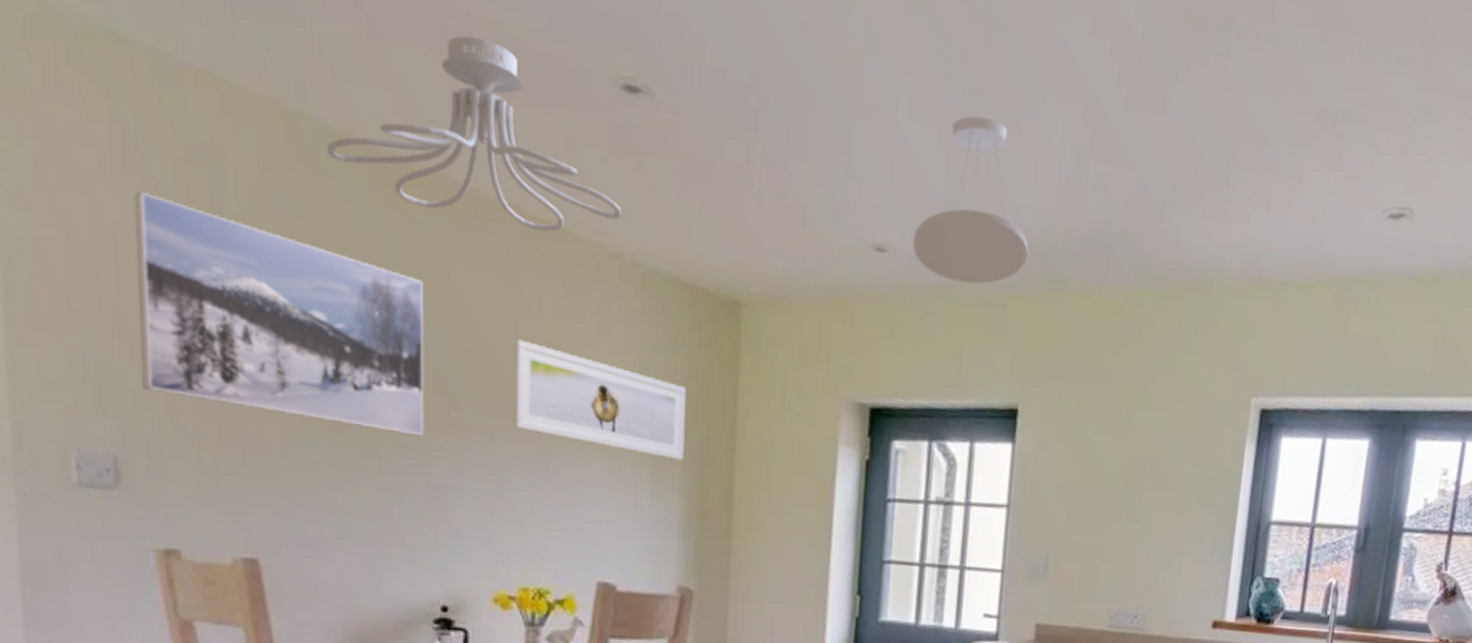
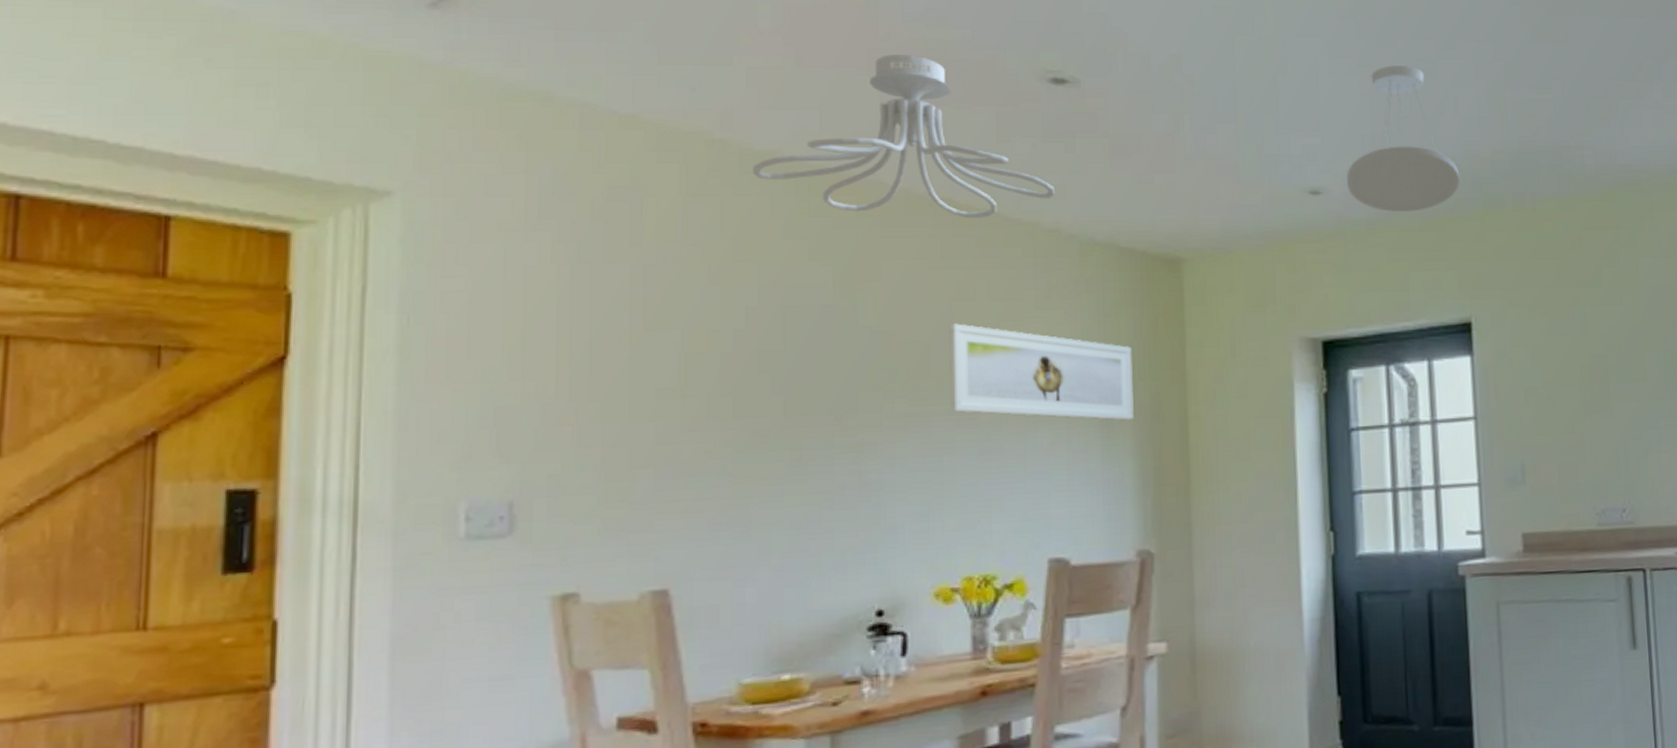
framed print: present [133,192,424,436] -> none [546,234,855,434]

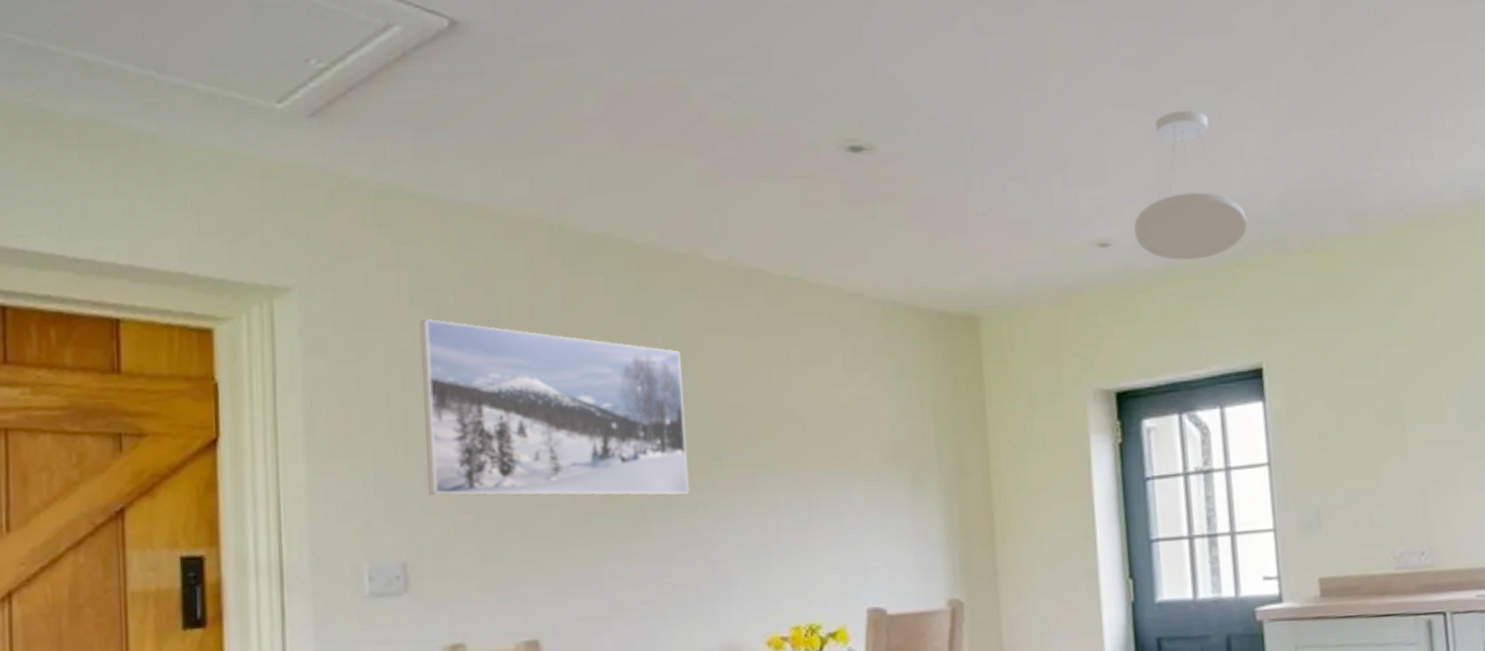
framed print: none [546,234,855,434] -> present [419,319,690,496]
ceiling light fixture: present [752,54,1055,219] -> none [587,133,857,287]
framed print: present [949,323,1134,420] -> none [767,388,940,476]

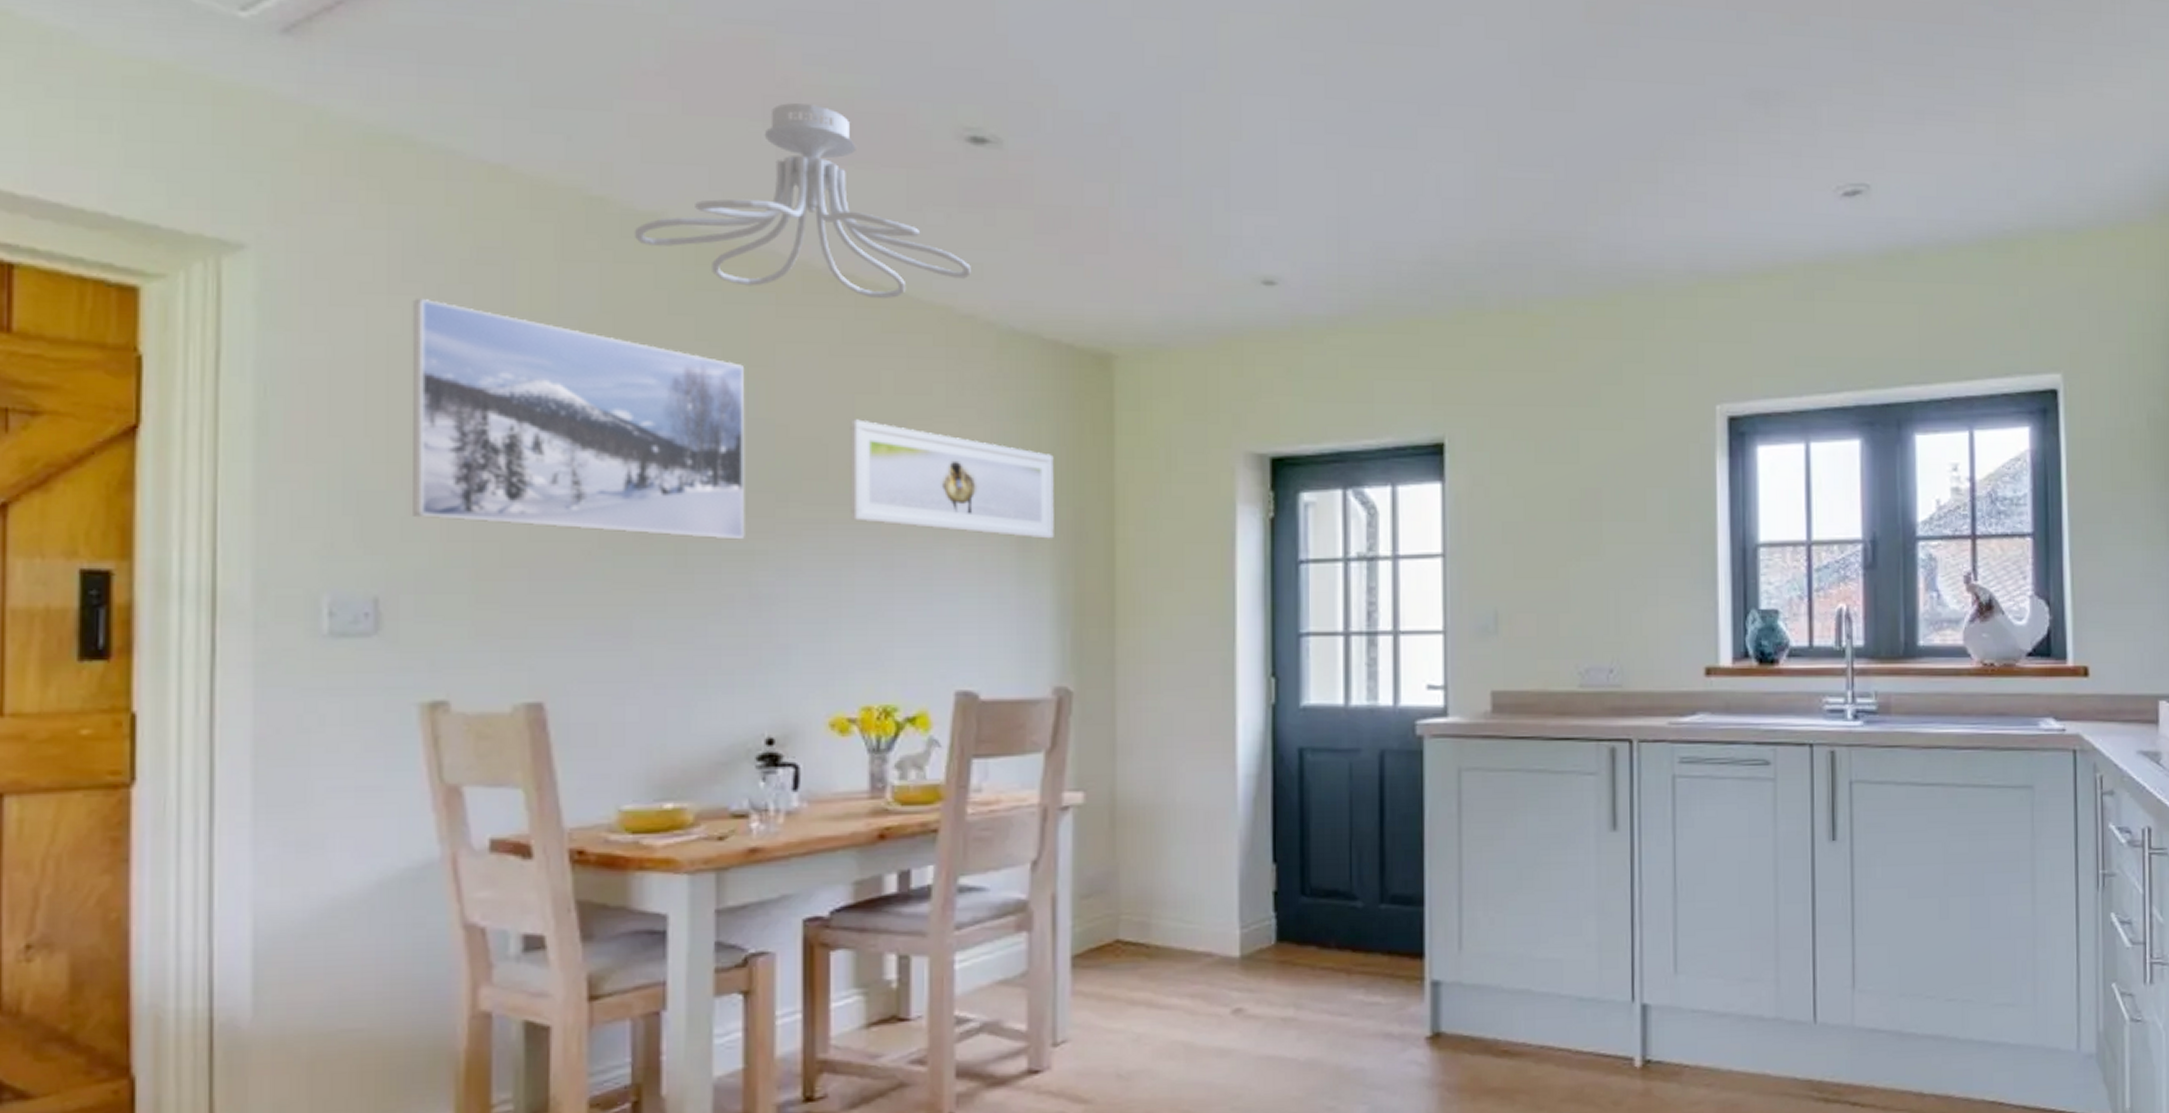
ceiling light fixture: none [587,133,857,287] -> present [634,103,971,299]
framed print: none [767,388,940,476] -> present [850,419,1054,539]
pendant light: present [1134,110,1247,261] -> none [1307,132,1438,311]

